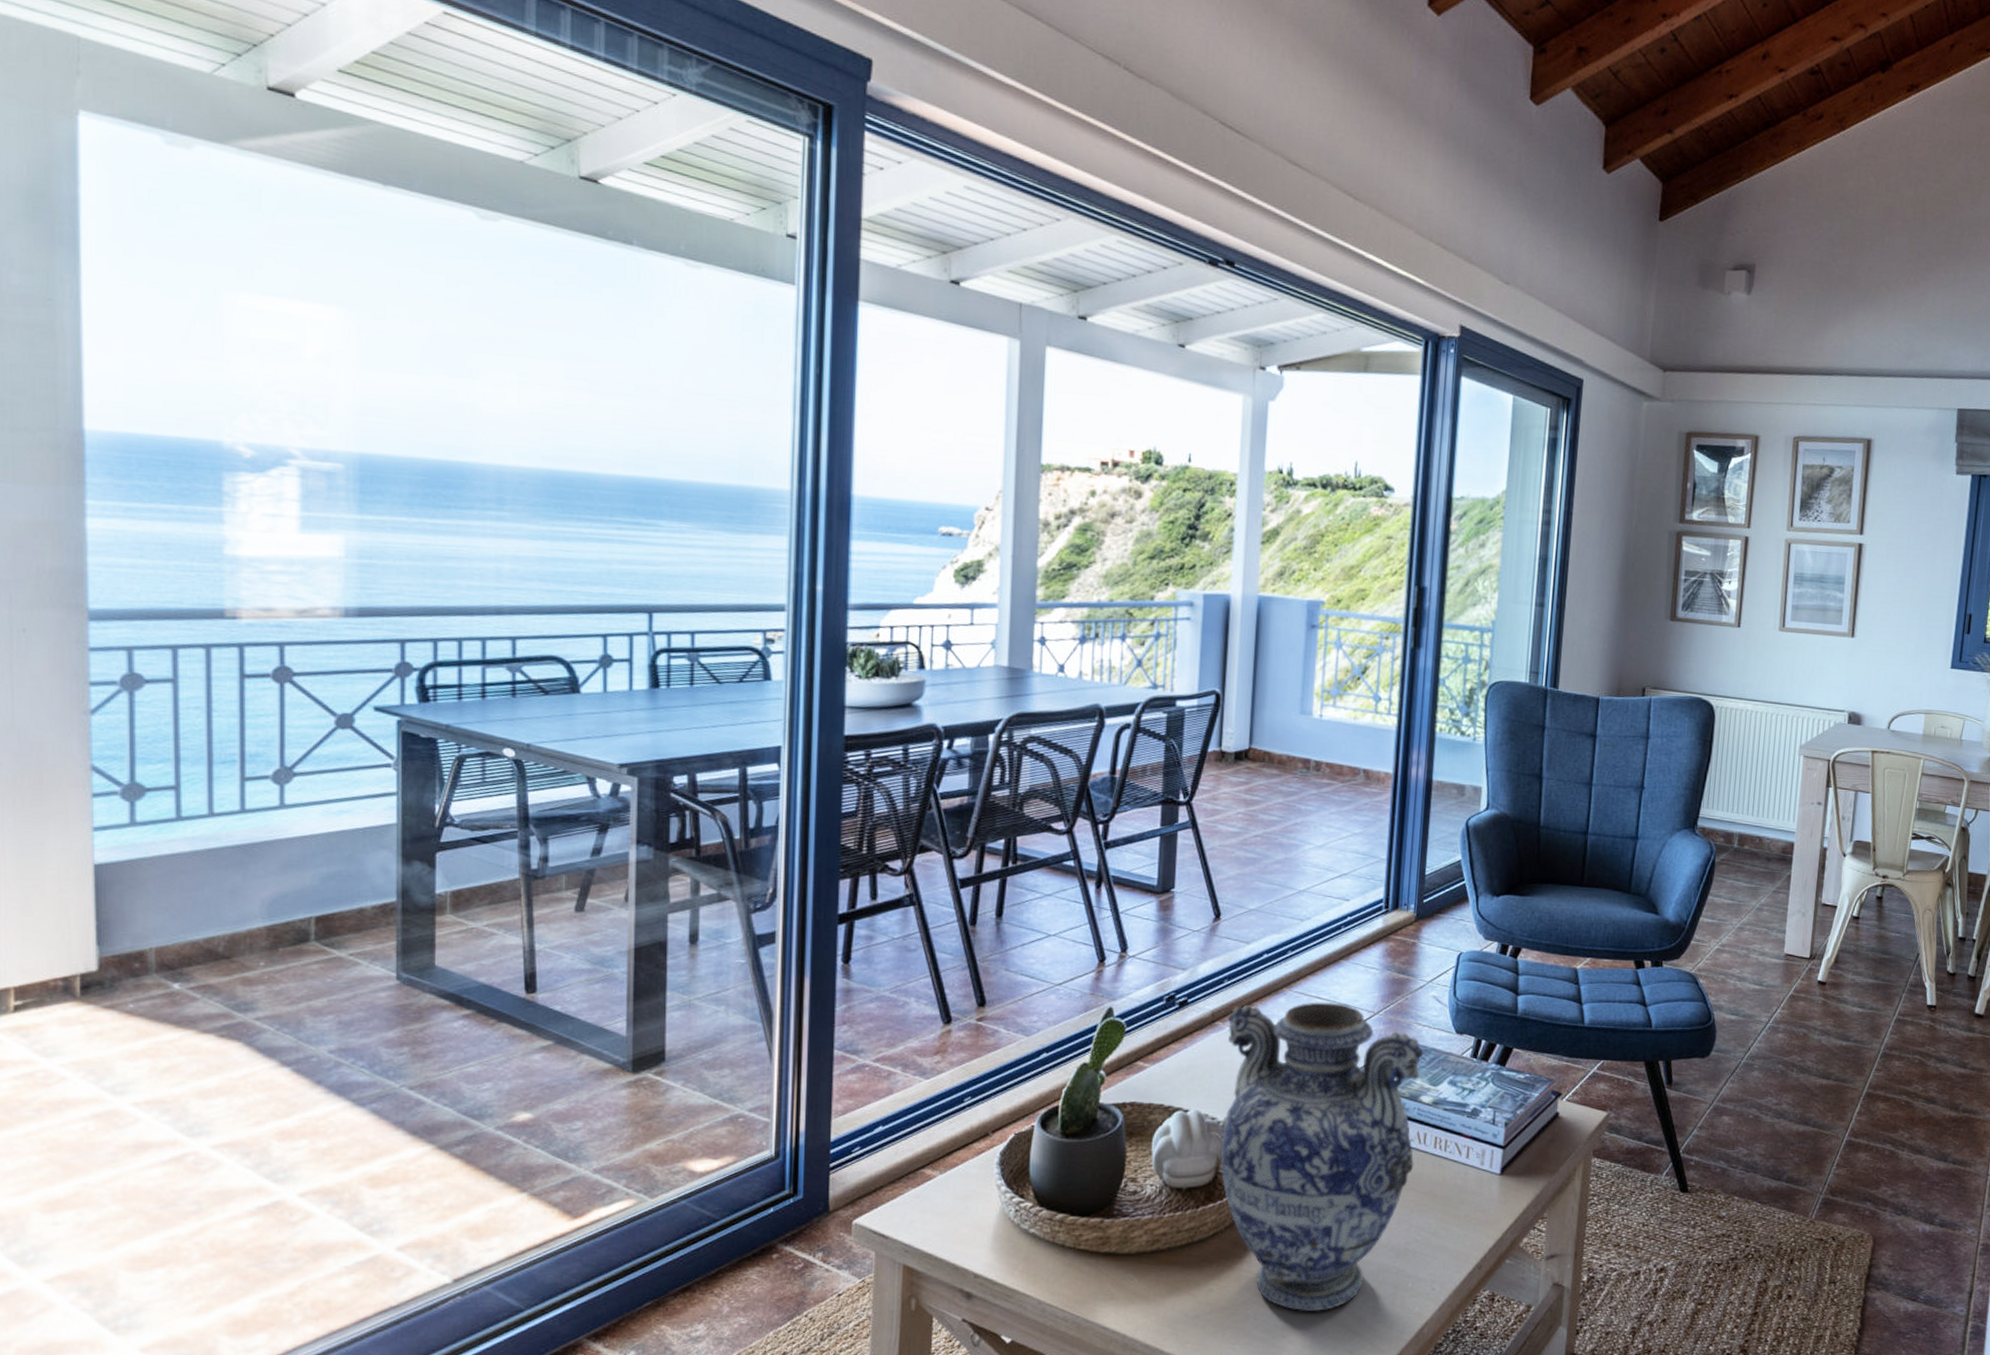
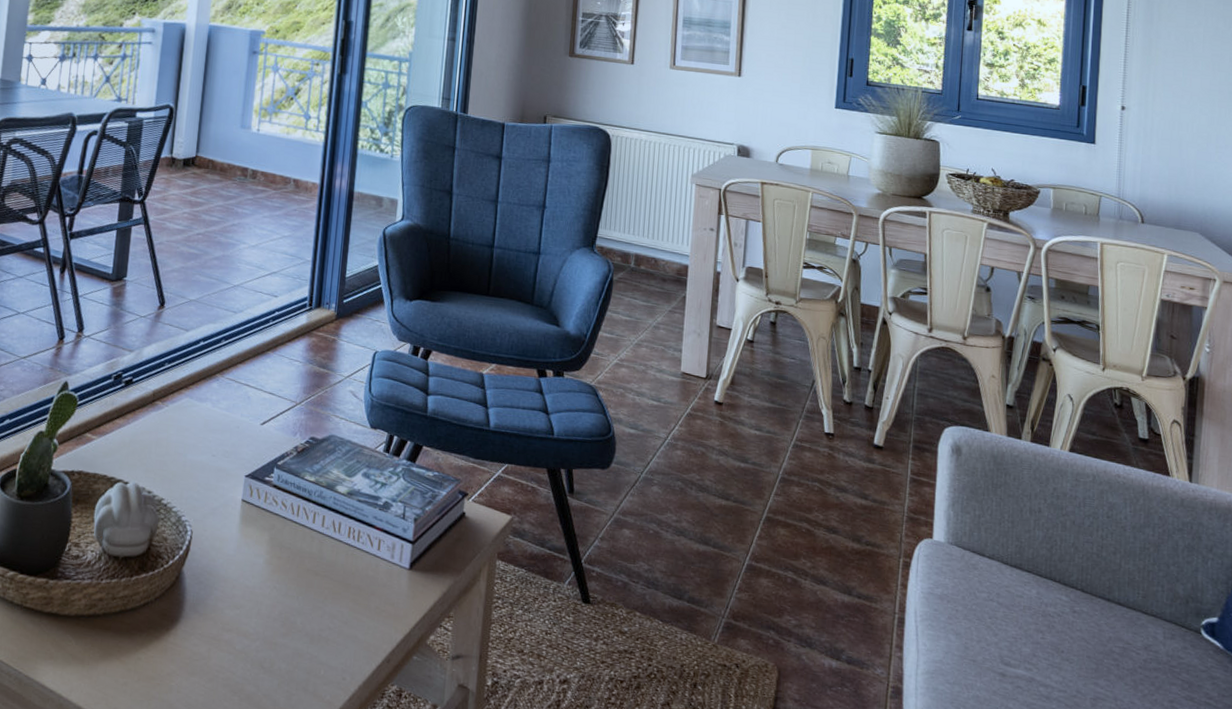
vase: present [1220,1002,1424,1312] -> none [154,387,340,690]

